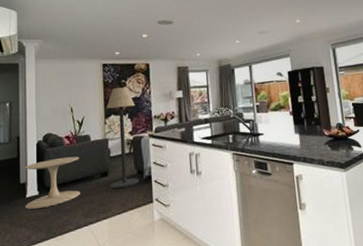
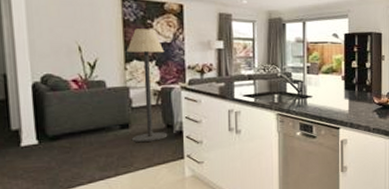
side table: present [25,156,80,210] -> none [17,103,94,160]

